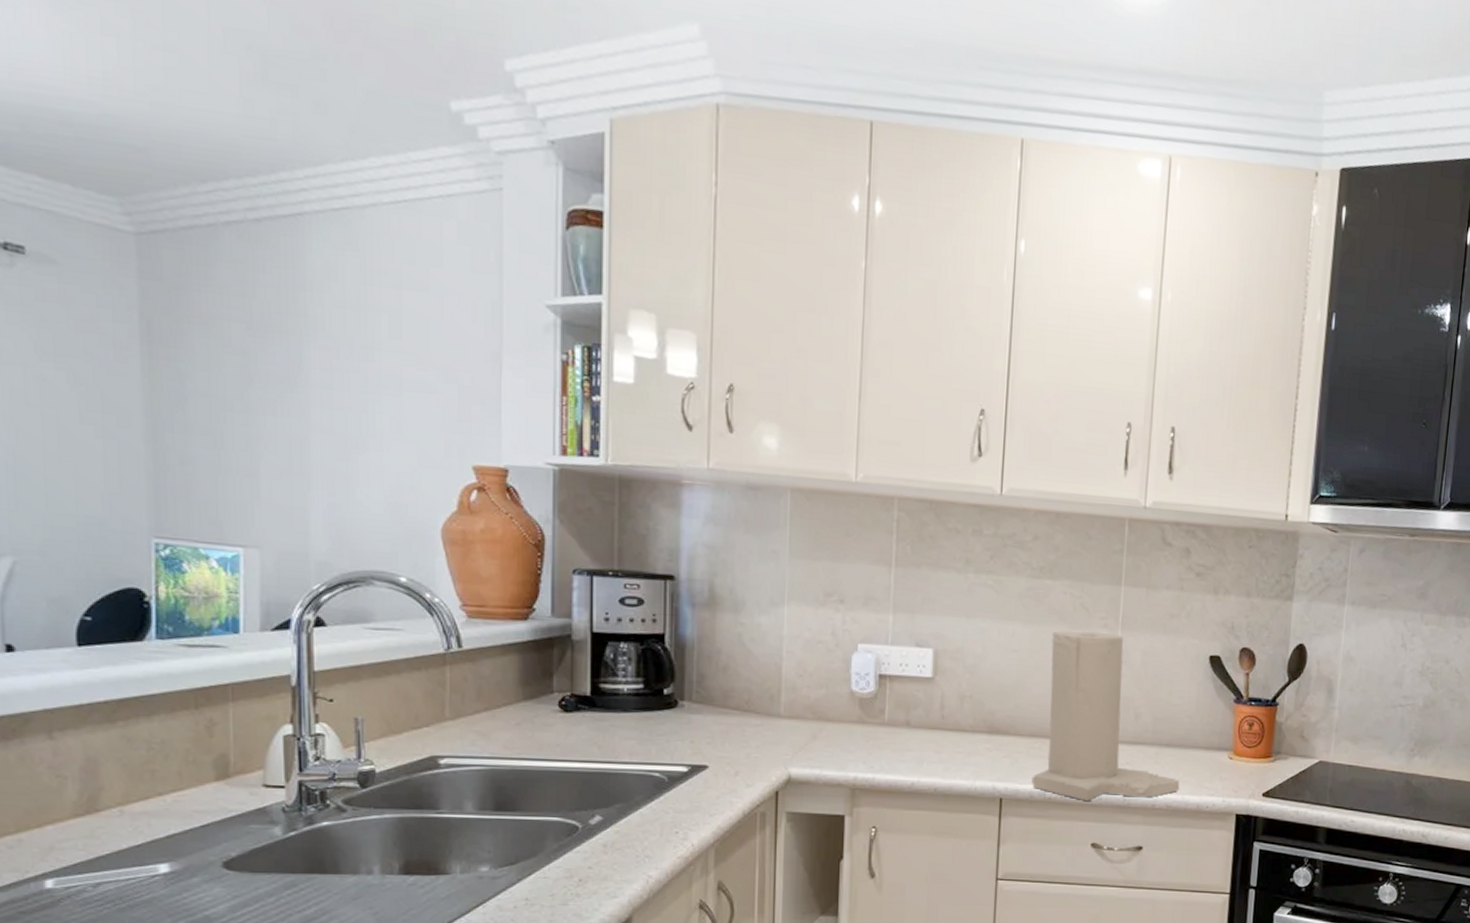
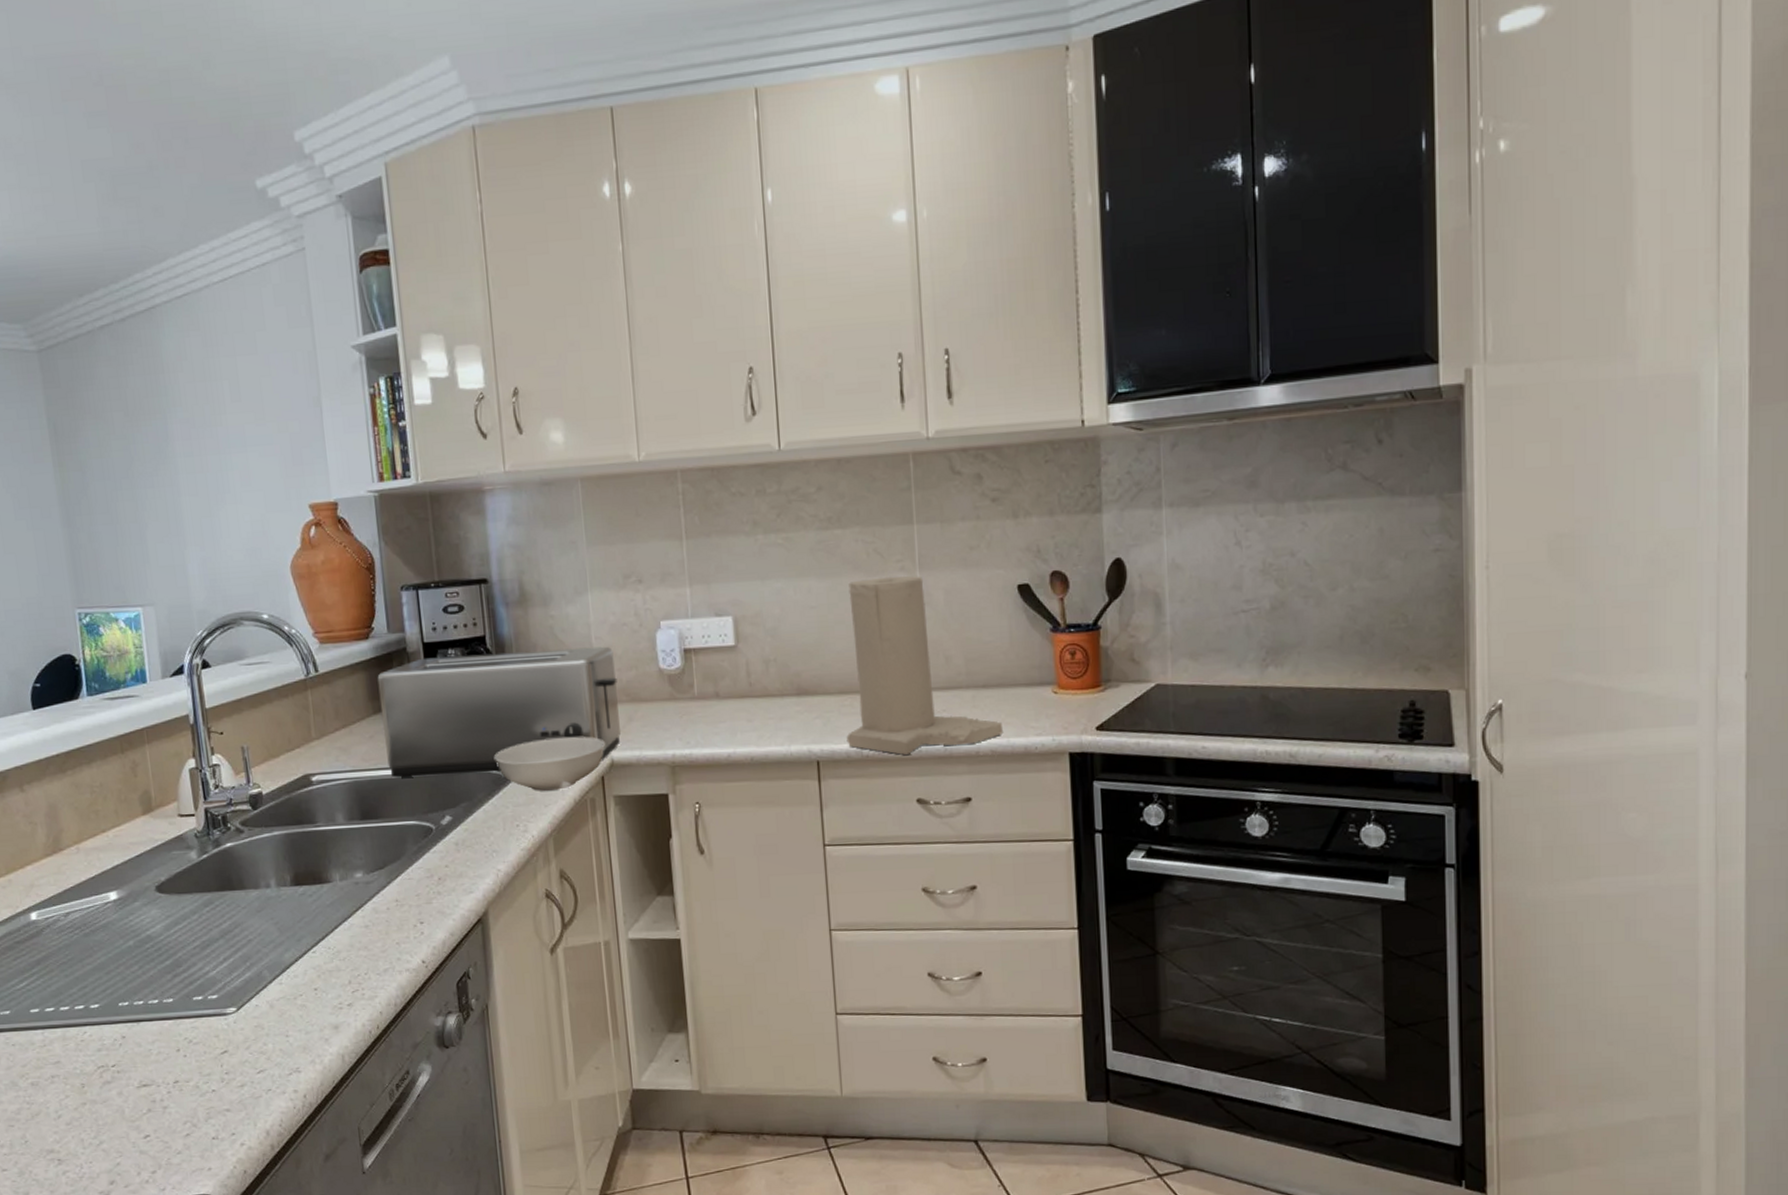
toaster: none [533,648,805,777] -> present [377,646,621,778]
bowl: none [660,747,784,801] -> present [494,736,605,792]

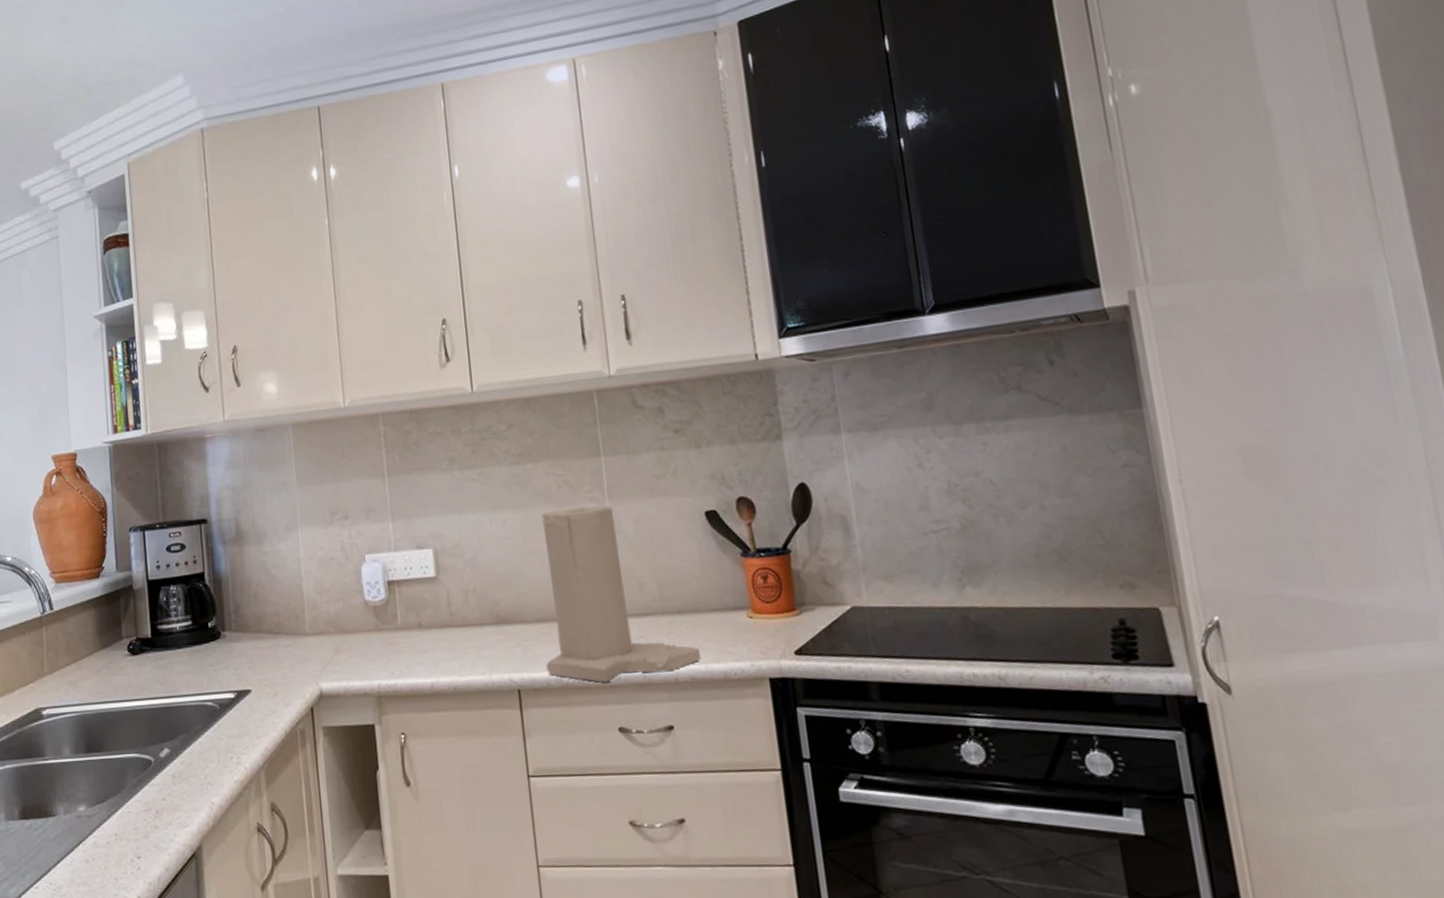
toaster: present [377,646,621,778] -> none [105,580,329,711]
bowl: present [494,736,605,792] -> none [211,668,314,724]

